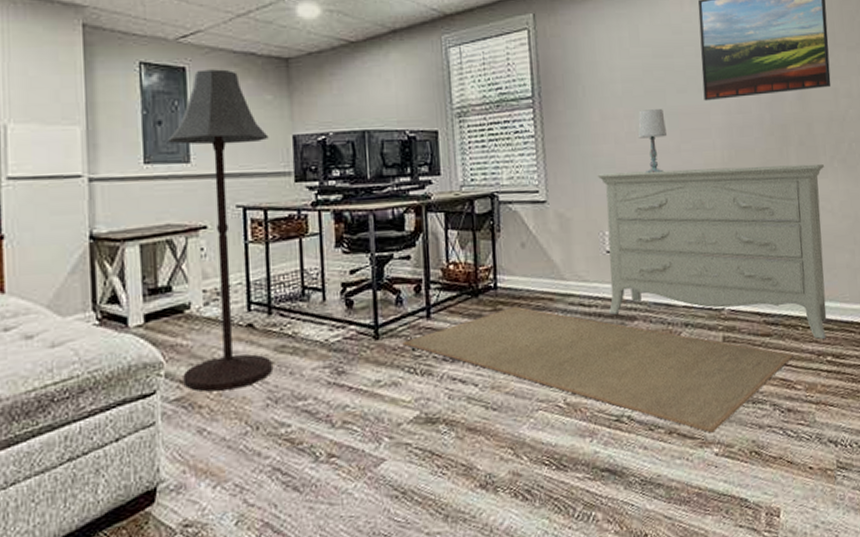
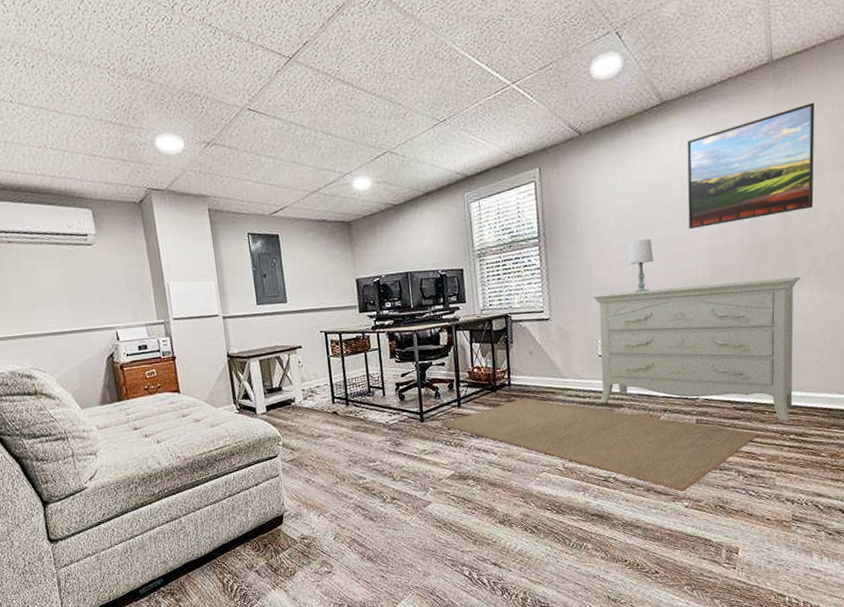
floor lamp: present [166,69,272,392] -> none [270,233,351,456]

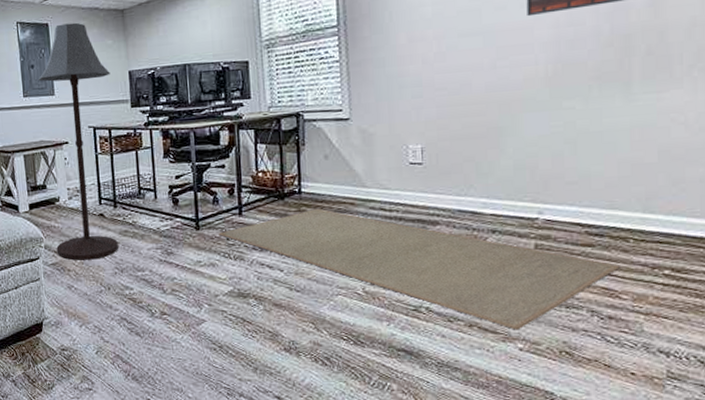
floor lamp: none [270,233,351,456] -> present [38,22,118,261]
dresser: present [592,276,801,421] -> none [402,73,680,252]
table lamp: present [628,239,654,293] -> none [447,28,482,90]

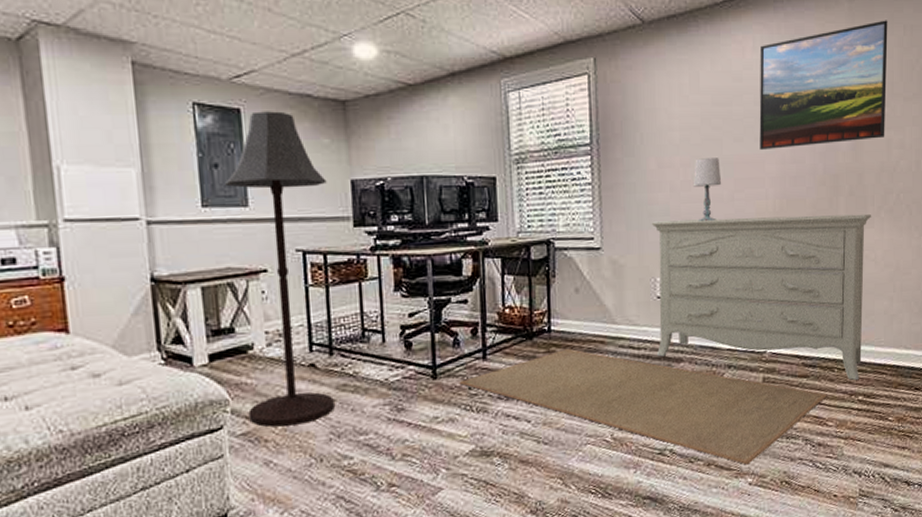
dresser: none [402,73,680,252] -> present [651,213,872,380]
table lamp: none [447,28,482,90] -> present [692,158,722,222]

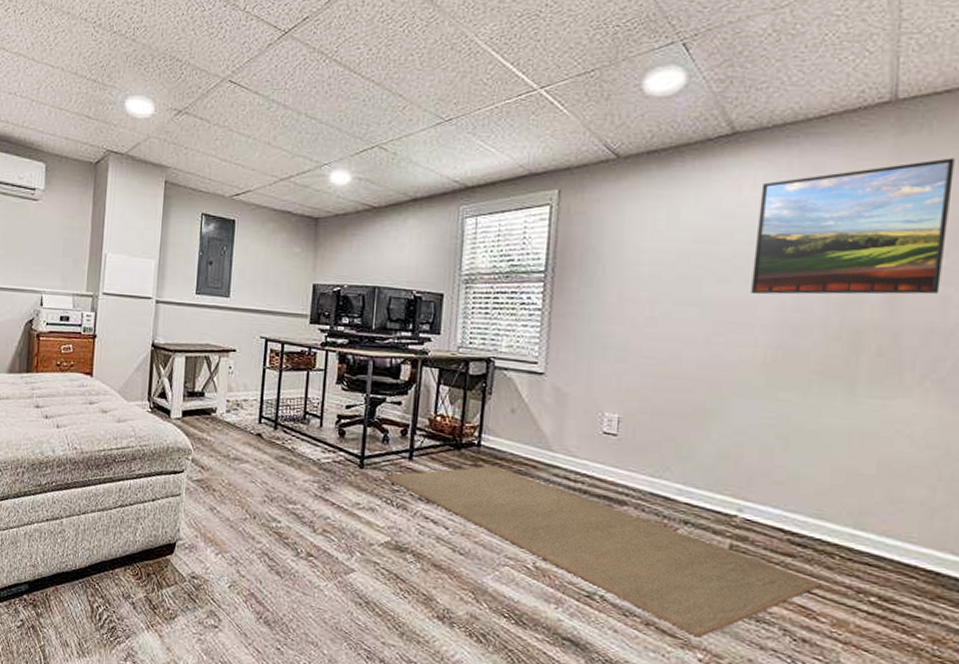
floor lamp: present [224,111,335,427] -> none [204,223,293,483]
dresser: present [651,213,872,380] -> none [597,355,910,576]
table lamp: present [692,158,722,222] -> none [659,296,697,364]

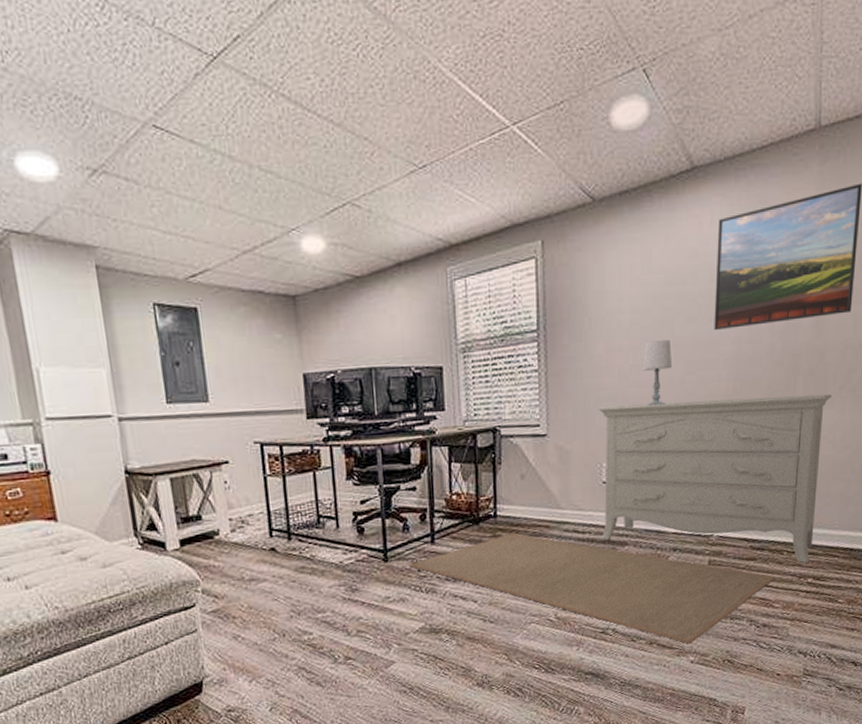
dresser: none [597,355,910,576] -> present [598,393,833,563]
table lamp: none [659,296,697,364] -> present [642,340,673,406]

